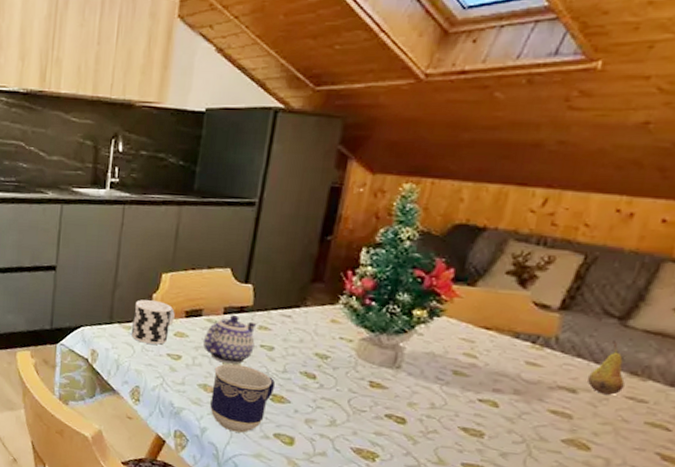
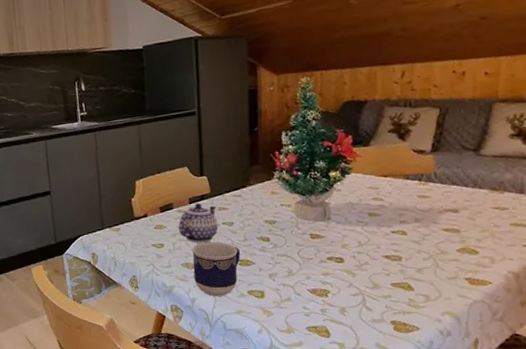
cup: present [132,300,175,345] -> none [119,203,152,240]
fruit: present [587,340,625,395] -> none [464,167,489,209]

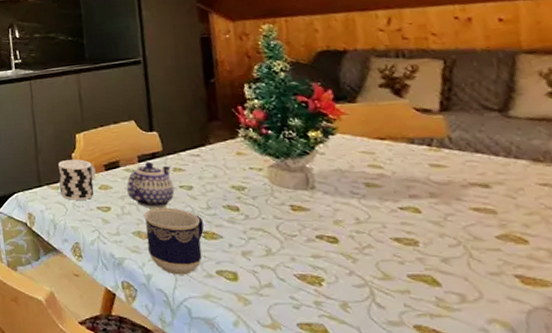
cup: none [119,203,152,240] -> present [57,159,96,200]

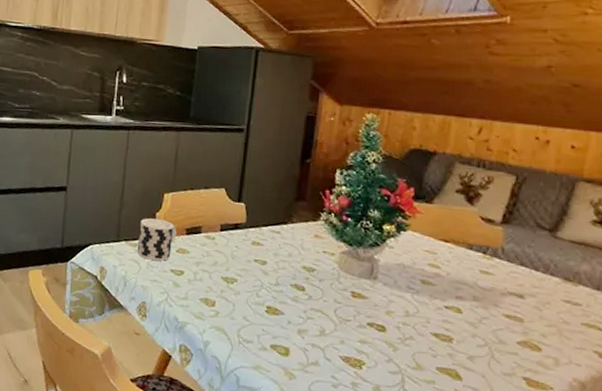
teapot: present [126,162,175,208] -> none [203,232,250,279]
cup: present [143,207,205,275] -> none [212,278,270,346]

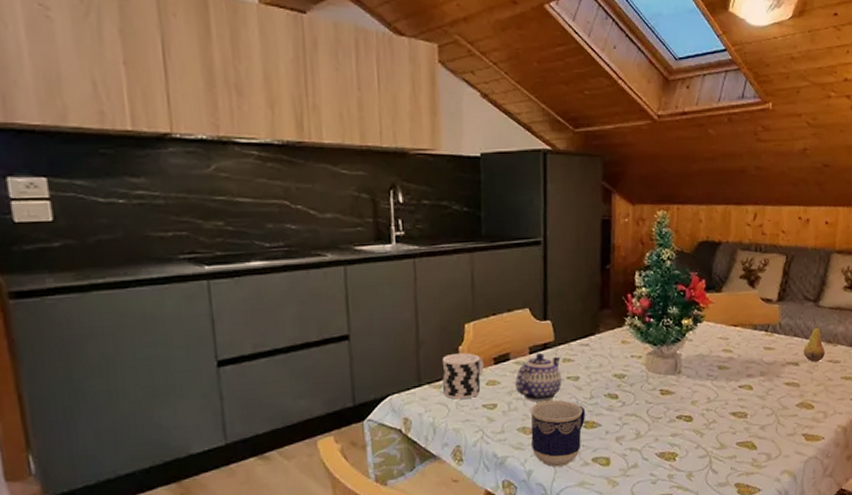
teapot: none [203,232,250,279] -> present [515,353,562,402]
cup: none [212,278,270,346] -> present [530,400,586,467]
fruit: none [532,250,561,299] -> present [804,319,825,362]

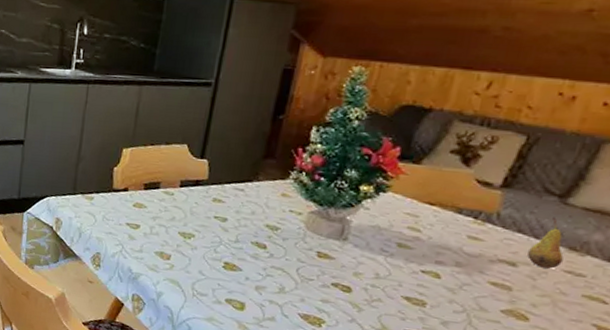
cup: present [442,353,484,399] -> none [94,172,135,215]
teapot: present [515,353,562,402] -> none [161,188,211,234]
cup: present [530,400,586,467] -> none [166,233,228,298]

